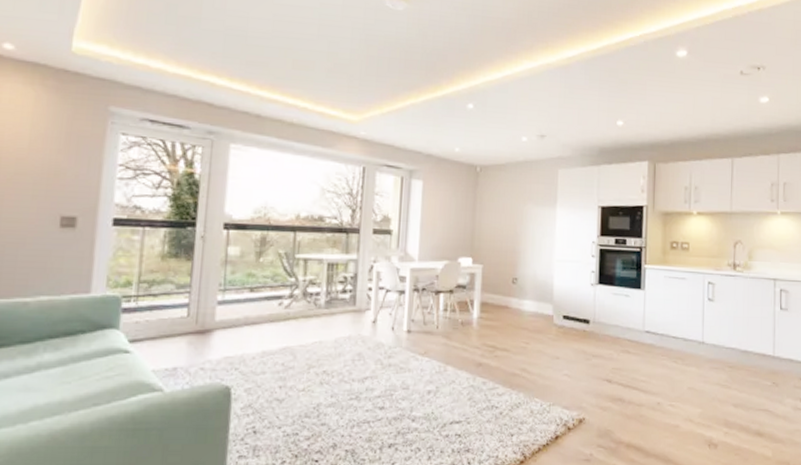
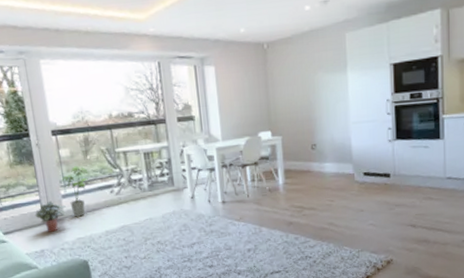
potted plant: none [177,306,219,346] -> present [35,200,66,232]
house plant: none [222,268,257,330] -> present [61,166,89,217]

